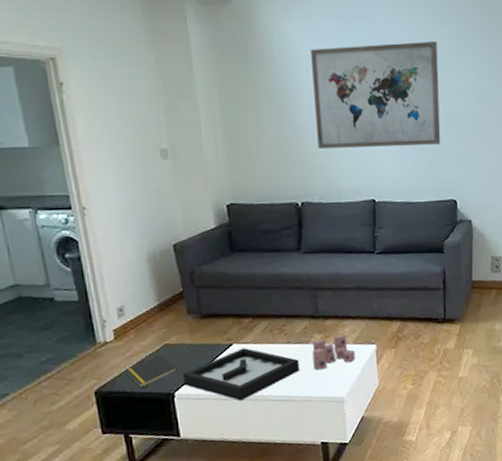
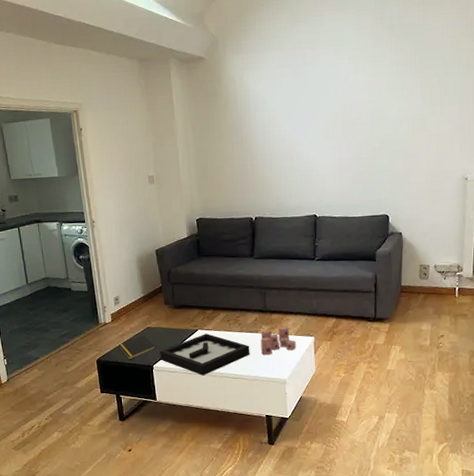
wall art: present [311,40,441,149] -> none [266,78,376,173]

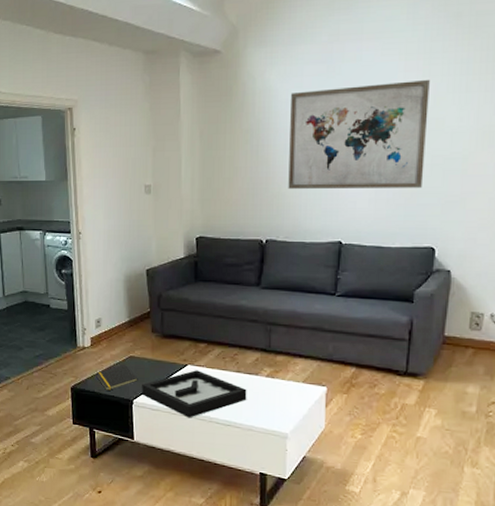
candle: present [260,327,296,355] -> none [260,371,304,403]
wall art: none [266,78,376,173] -> present [288,79,430,189]

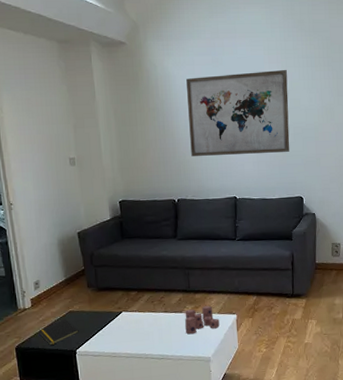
decorative tray: present [142,370,247,418] -> none [83,315,175,358]
candle: none [260,371,304,403] -> present [185,305,220,335]

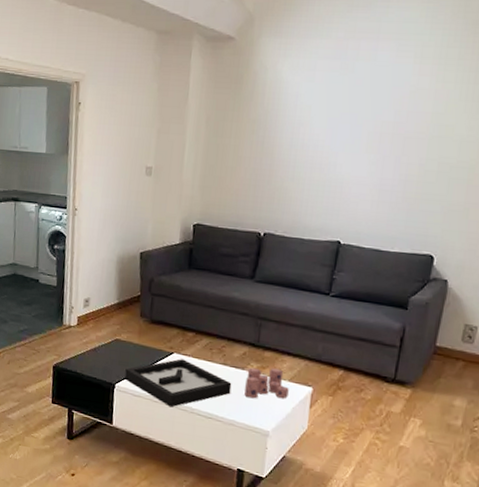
notepad: present [39,319,79,346] -> none [80,346,122,373]
decorative tray: none [83,315,175,358] -> present [124,359,232,408]
wall art: present [186,69,290,156] -> none [291,85,443,194]

